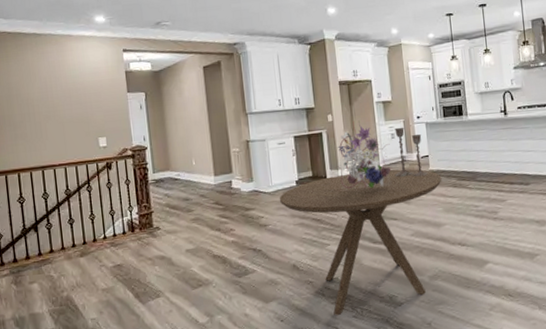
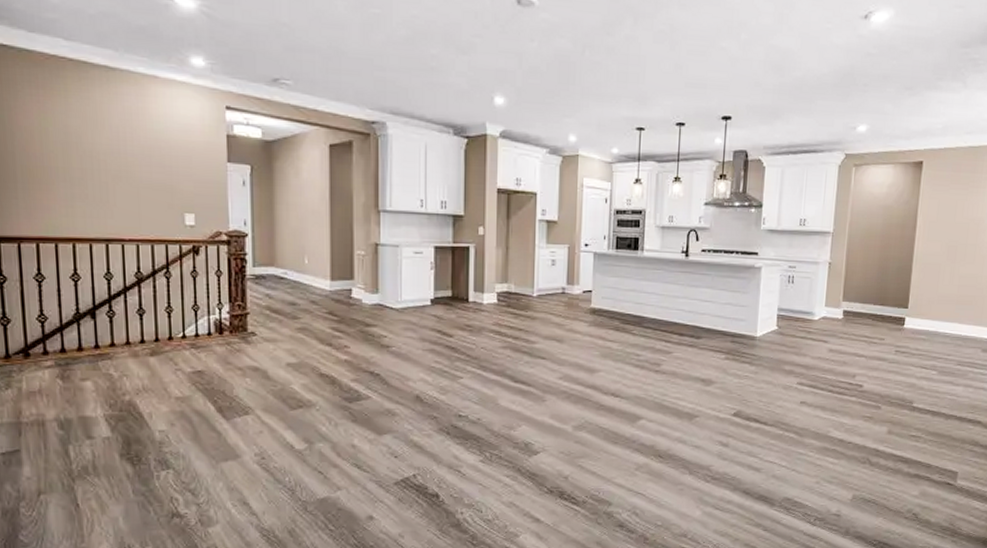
dining table: present [279,169,442,316] -> none [408,299,603,458]
bouquet: present [331,120,393,189] -> none [479,238,549,320]
candlestick: present [394,127,428,177] -> none [549,253,588,314]

